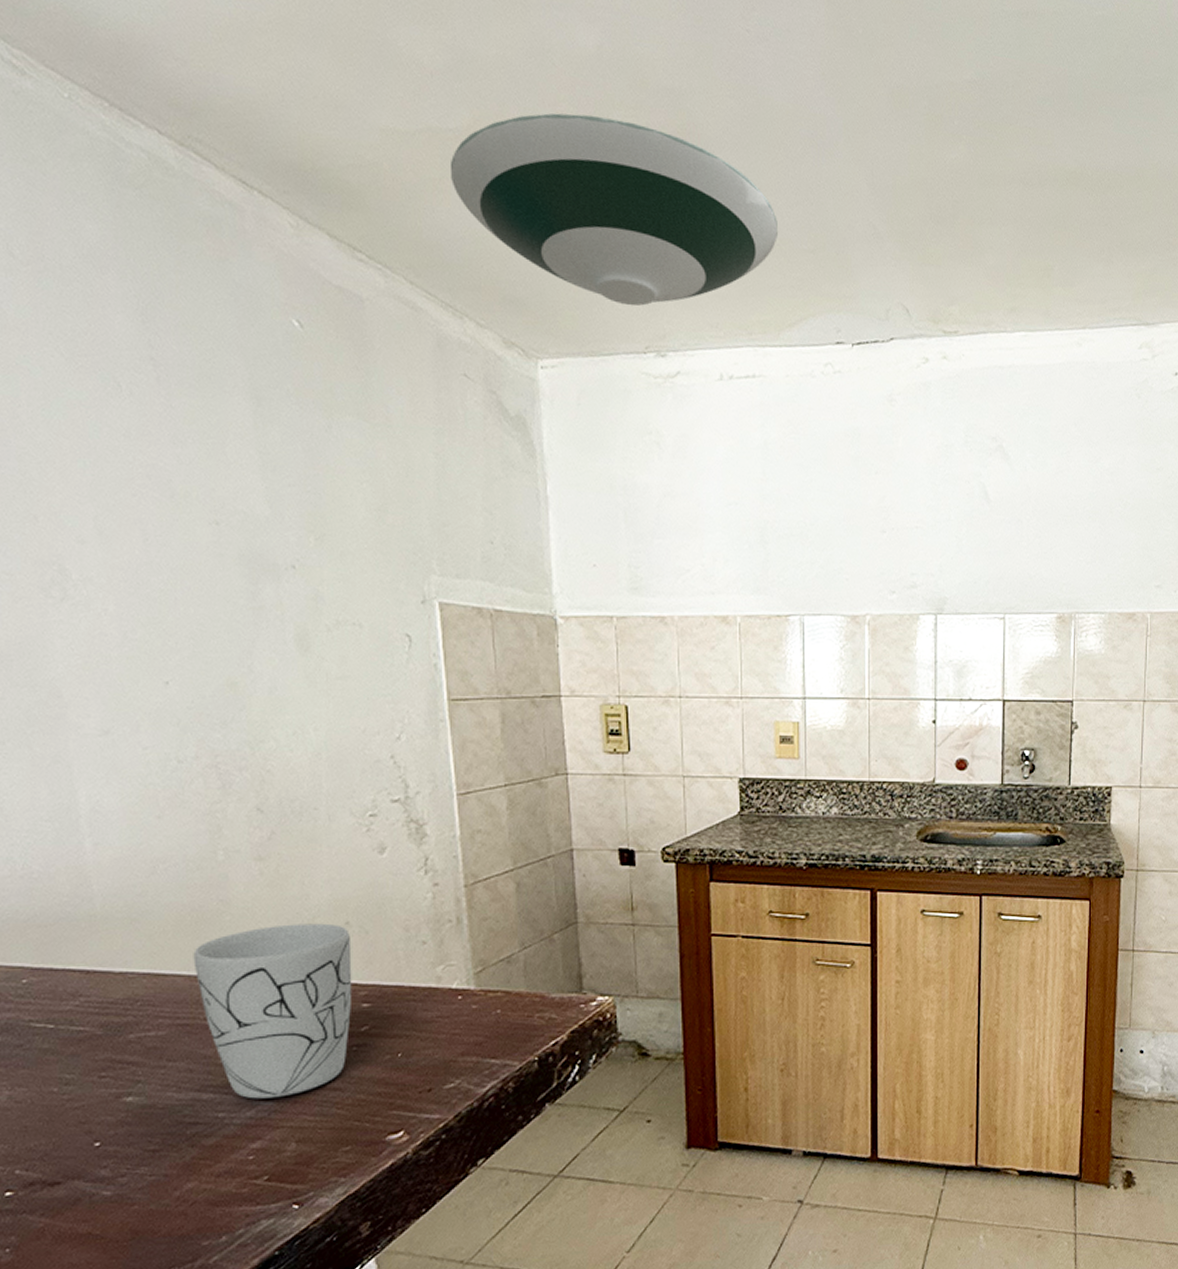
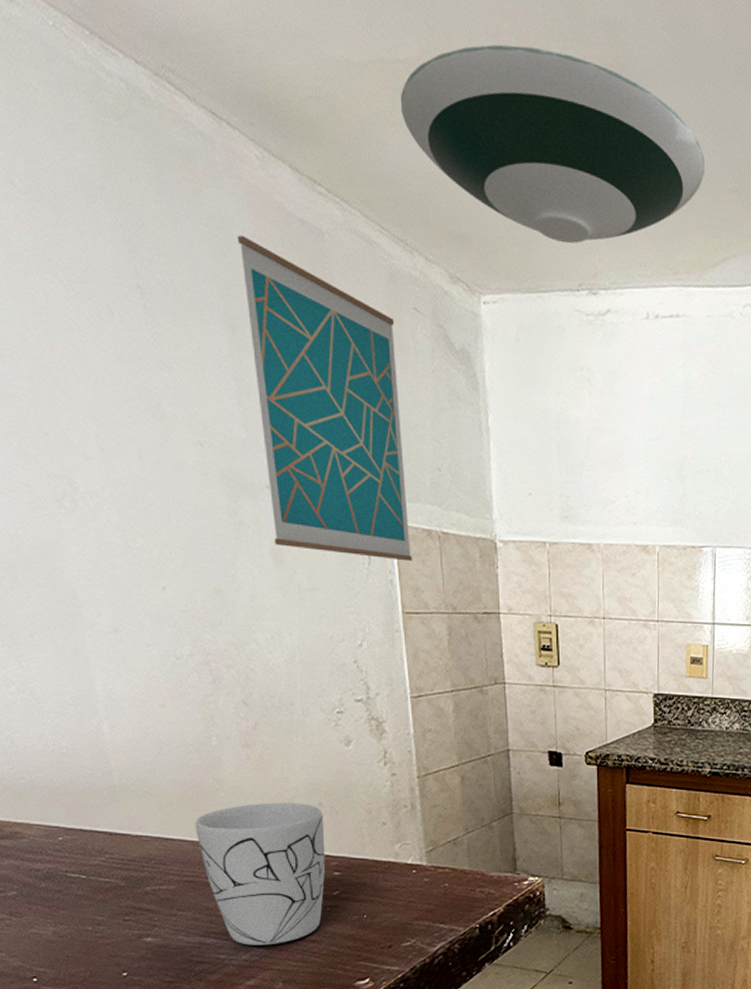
wall art: none [265,304,461,643] -> present [236,235,413,562]

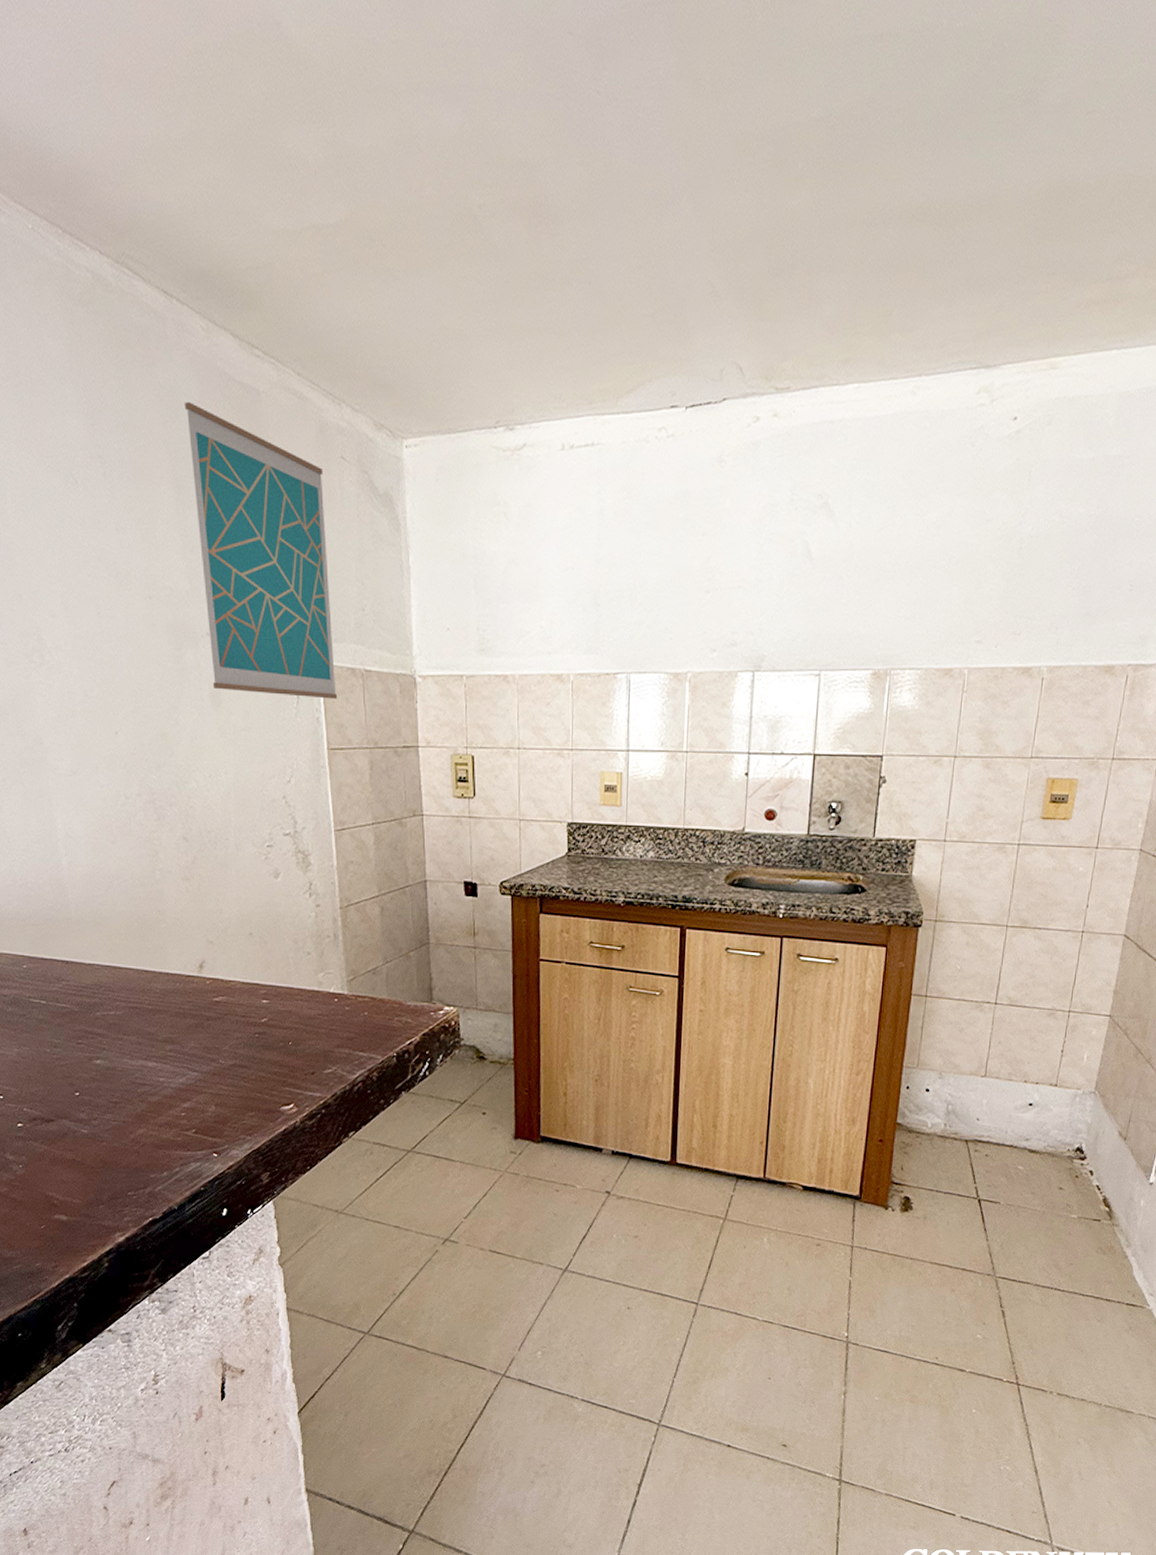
mug: present [195,802,326,946] -> none [140,932,255,1070]
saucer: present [400,44,705,244] -> none [330,197,620,383]

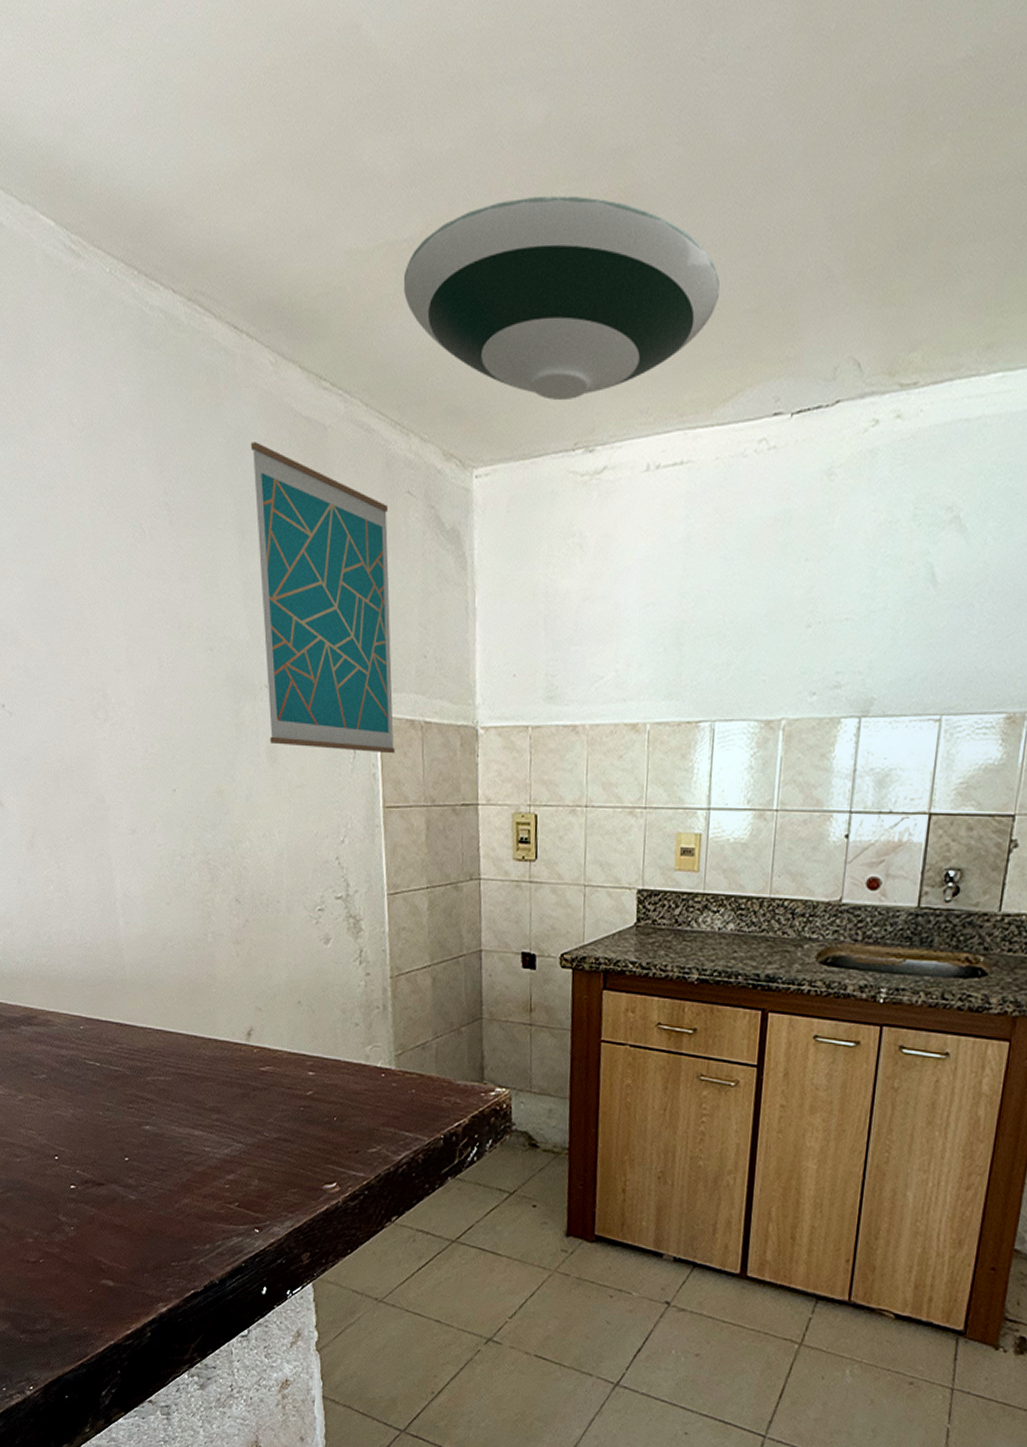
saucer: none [330,197,620,383] -> present [403,195,720,401]

